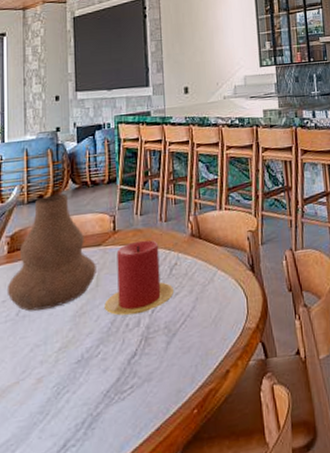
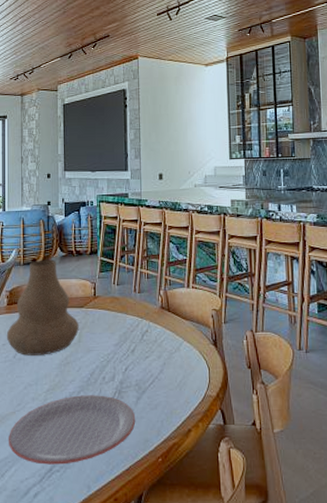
plate: none [10,345,166,441] -> present [8,395,136,465]
candle: present [104,239,175,316] -> none [85,307,145,370]

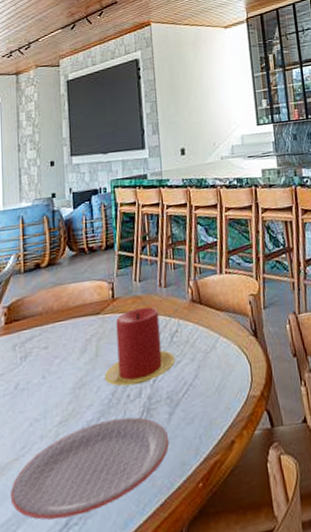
vase: present [6,259,79,356] -> none [4,262,96,384]
candle: none [85,307,145,370] -> present [105,306,176,386]

